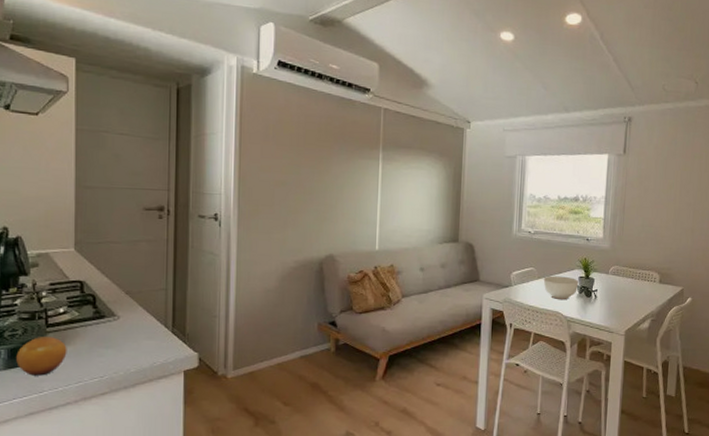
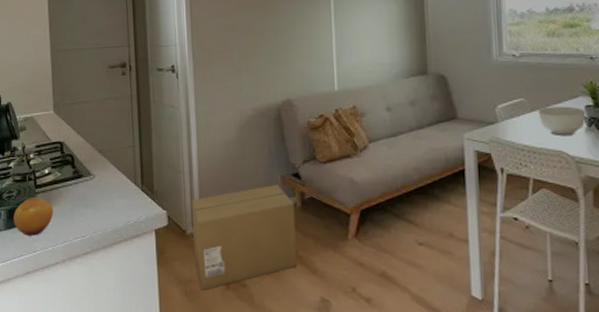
box: none [225,331,329,428] -> present [192,185,298,291]

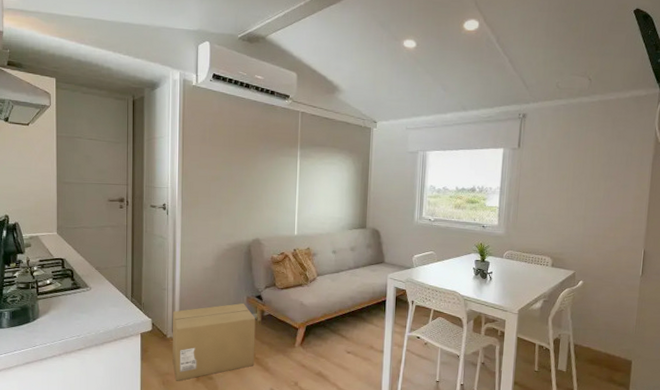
fruit: present [13,196,54,236] -> none [16,302,53,333]
bowl: present [538,106,586,135] -> none [442,259,475,280]

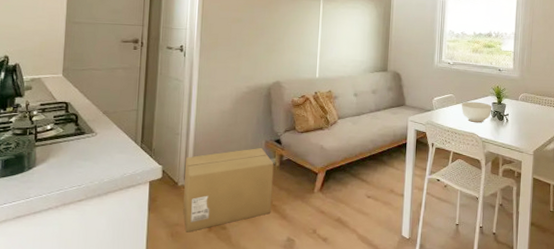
bowl: none [442,259,475,280] -> present [461,101,492,122]

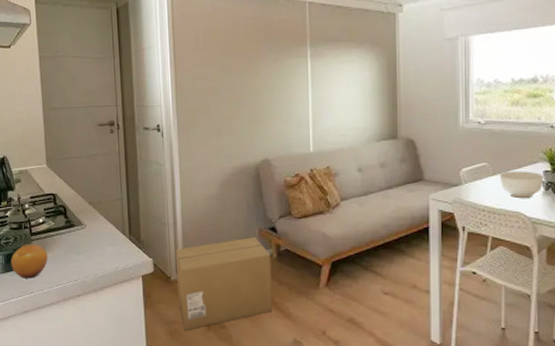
fruit: none [8,149,52,184] -> present [11,243,48,279]

